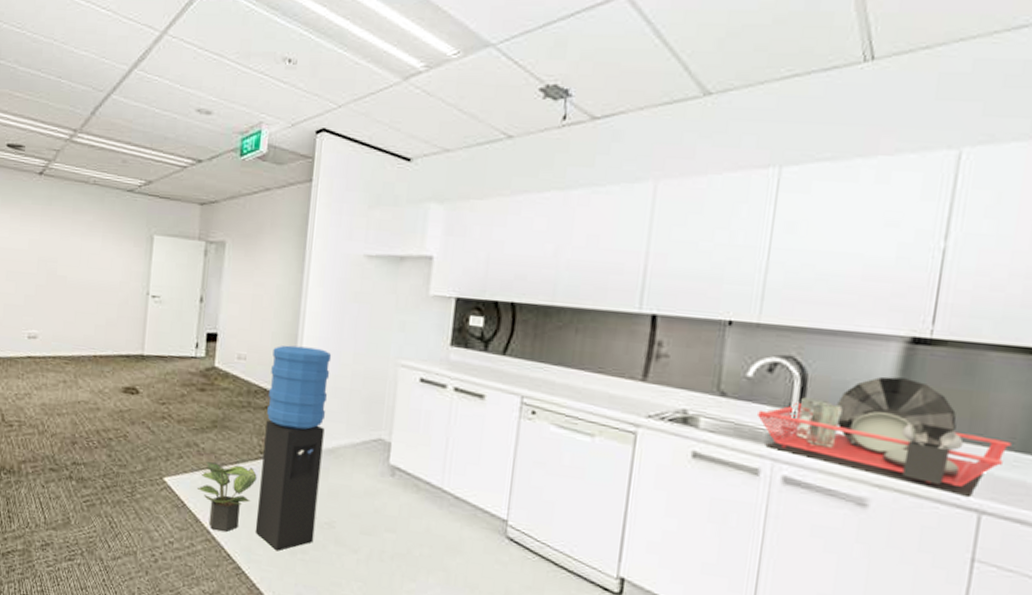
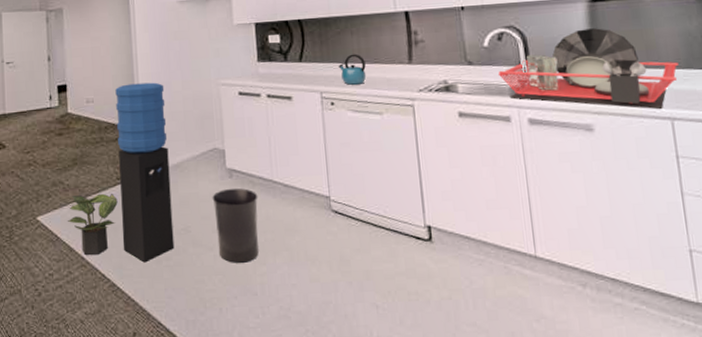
waste bin: none [363,488,422,575] -> present [212,188,259,263]
kettle: none [550,356,587,396] -> present [338,53,367,85]

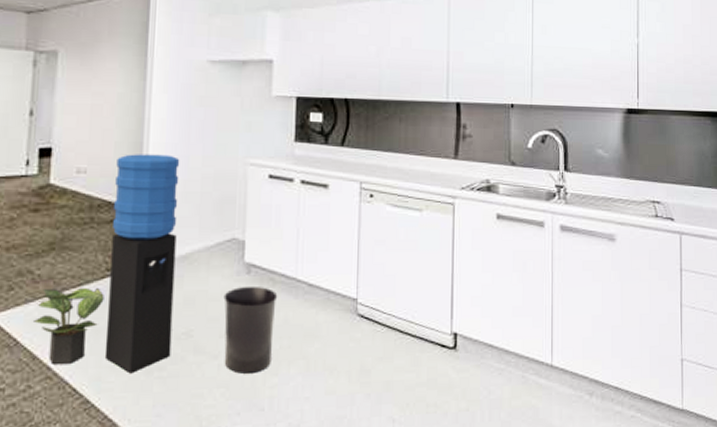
kettle: present [338,53,367,85] -> none [382,143,411,177]
dish rack: present [498,28,679,110] -> none [538,139,691,224]

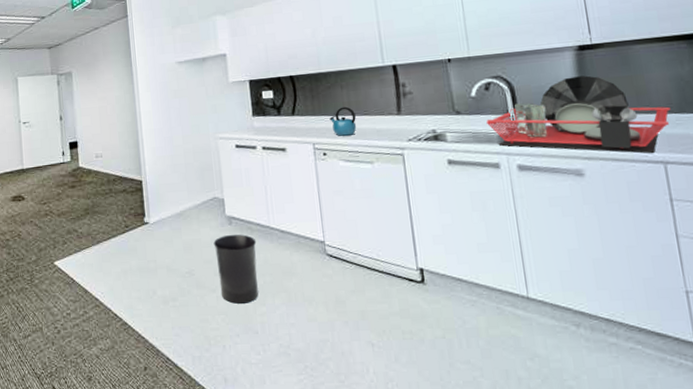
potted plant: present [32,287,104,366] -> none [81,240,127,297]
water cooler: present [104,154,180,374] -> none [121,137,180,303]
kettle: none [382,143,411,177] -> present [329,106,357,136]
dish rack: none [538,139,691,224] -> present [486,75,671,154]

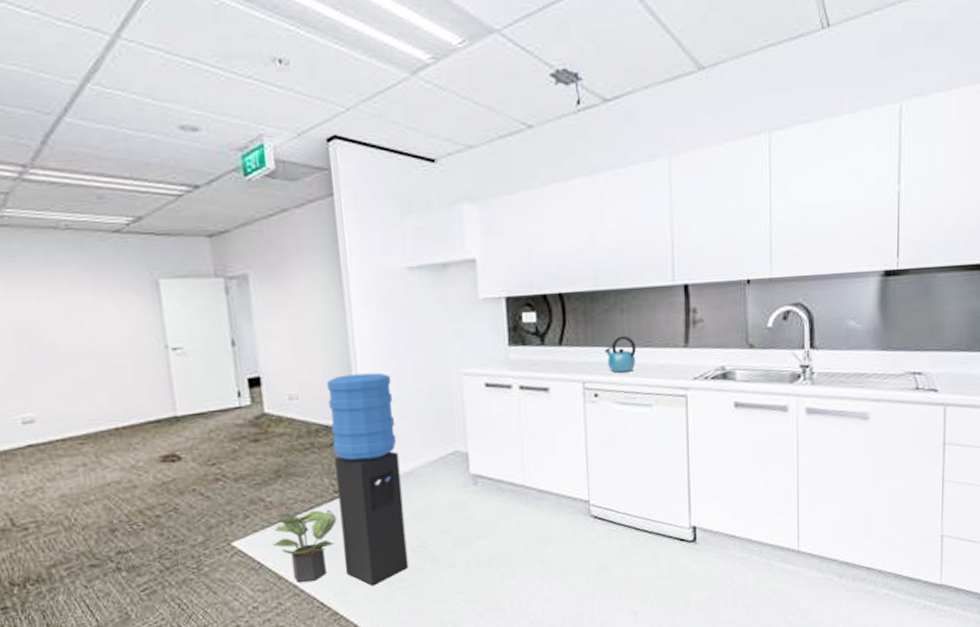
potted plant: none [81,240,127,297] -> present [272,510,337,584]
water cooler: none [121,137,180,303] -> present [327,372,409,586]
waste bin: present [213,234,258,304] -> none [453,496,508,579]
dish rack: present [486,75,671,154] -> none [780,306,960,396]

